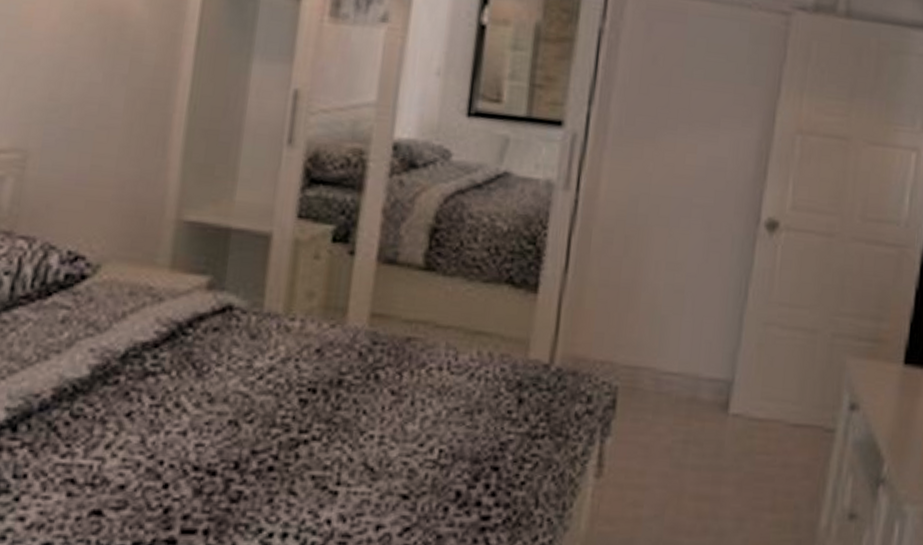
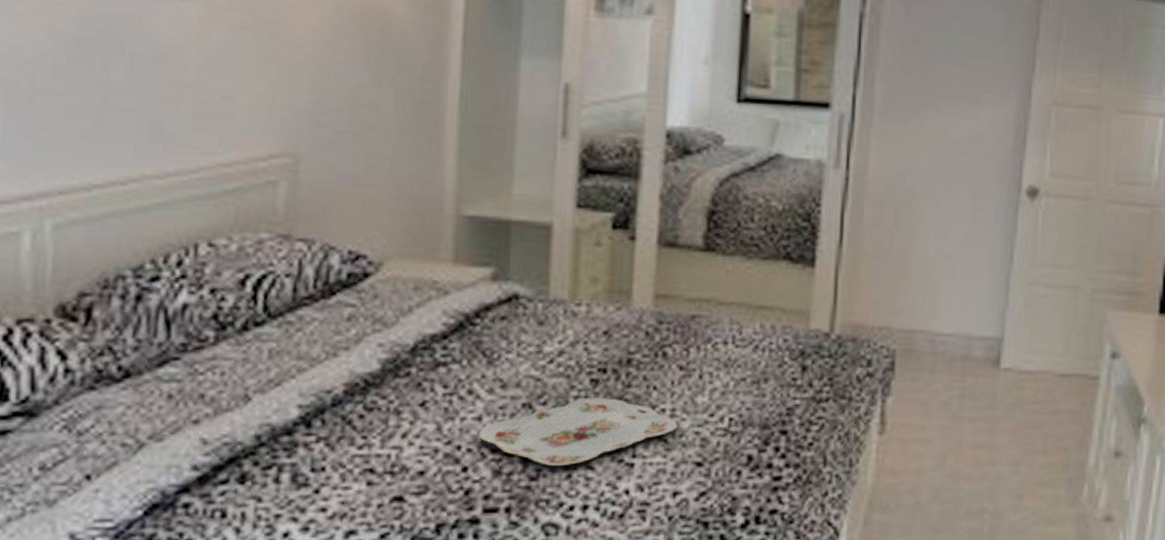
serving tray: none [182,418,386,490] -> present [479,398,678,467]

